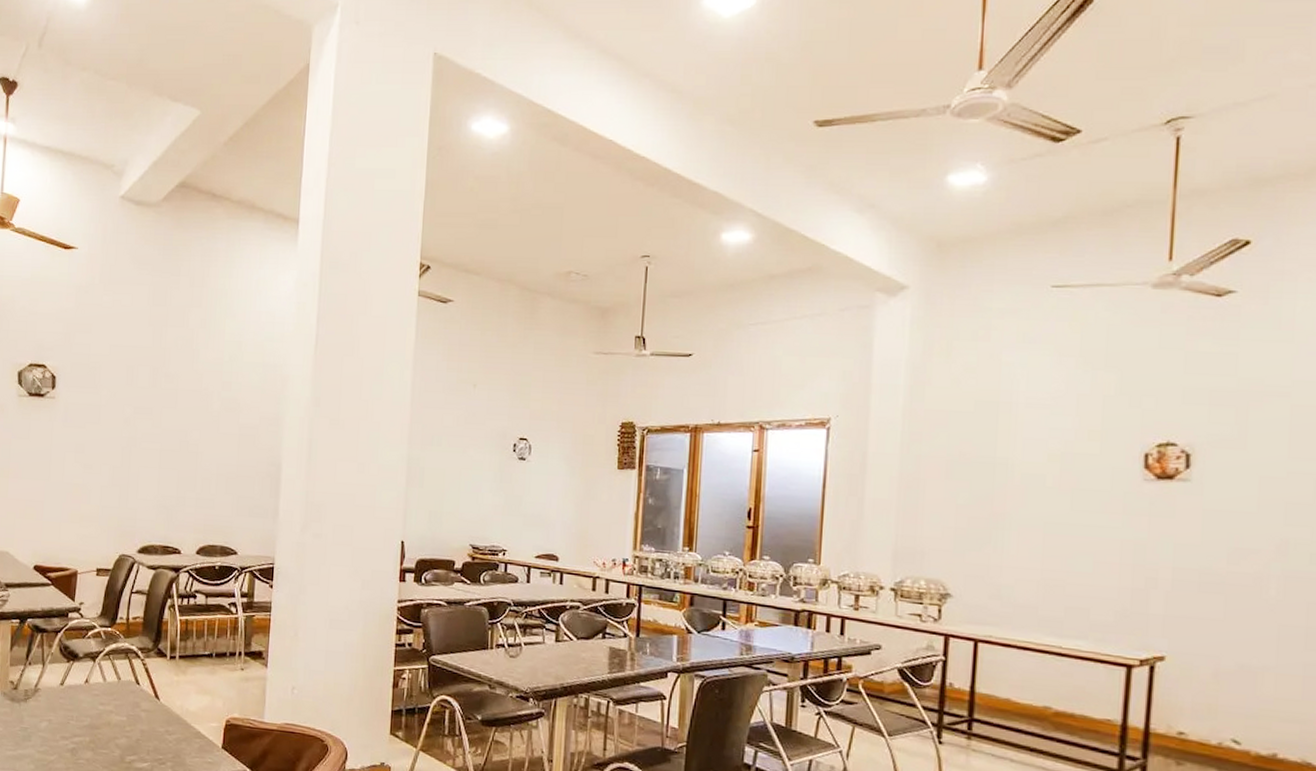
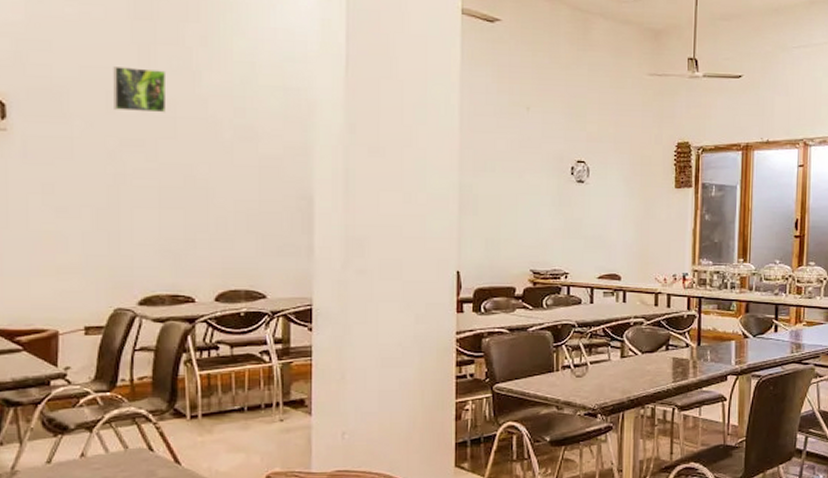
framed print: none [132,346,173,386] -> present [113,67,167,113]

